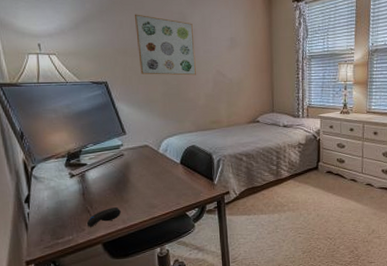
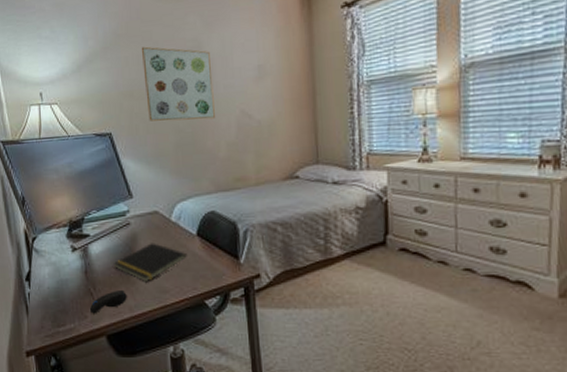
notepad: none [108,170,172,201] -> present [113,243,187,283]

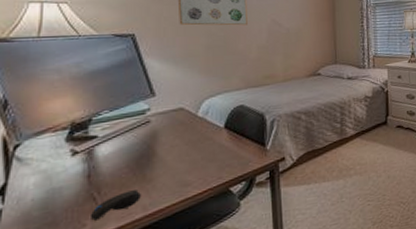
notepad: present [113,243,187,283] -> none [126,138,213,179]

